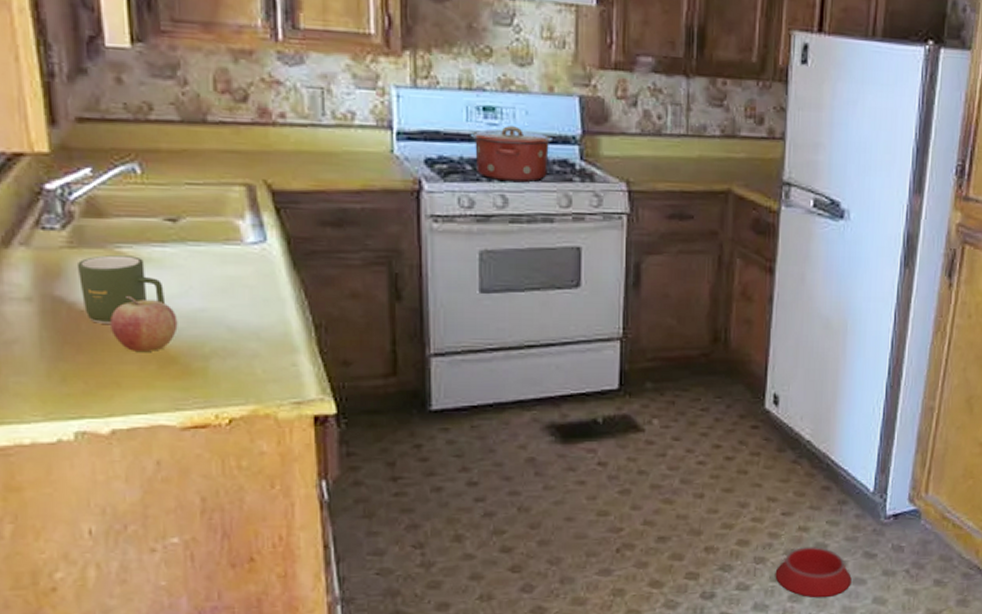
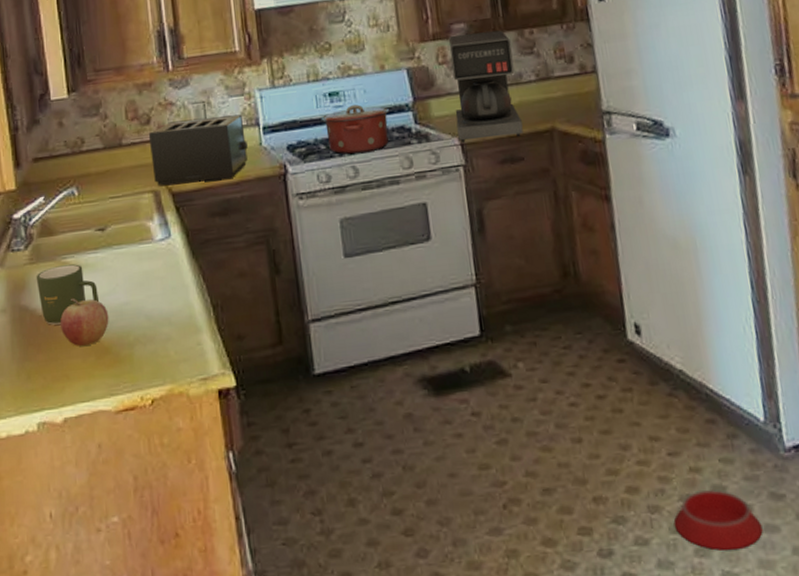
toaster: none [244,104,375,185] -> present [148,114,248,186]
coffee maker: none [627,70,700,194] -> present [449,30,523,143]

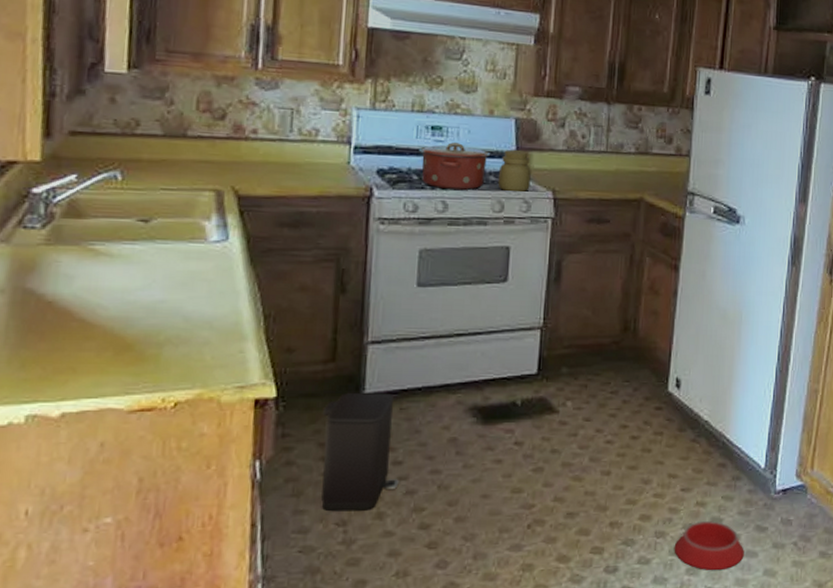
mug: present [36,264,98,325] -> none [50,251,129,314]
fruit: present [60,297,109,346] -> none [74,287,138,339]
toaster: present [148,114,248,186] -> none [219,122,334,191]
pedal bin: none [279,372,364,500] -> present [321,392,399,512]
jar: none [400,100,435,146] -> present [497,150,531,192]
coffee maker: present [449,30,523,143] -> none [552,97,619,201]

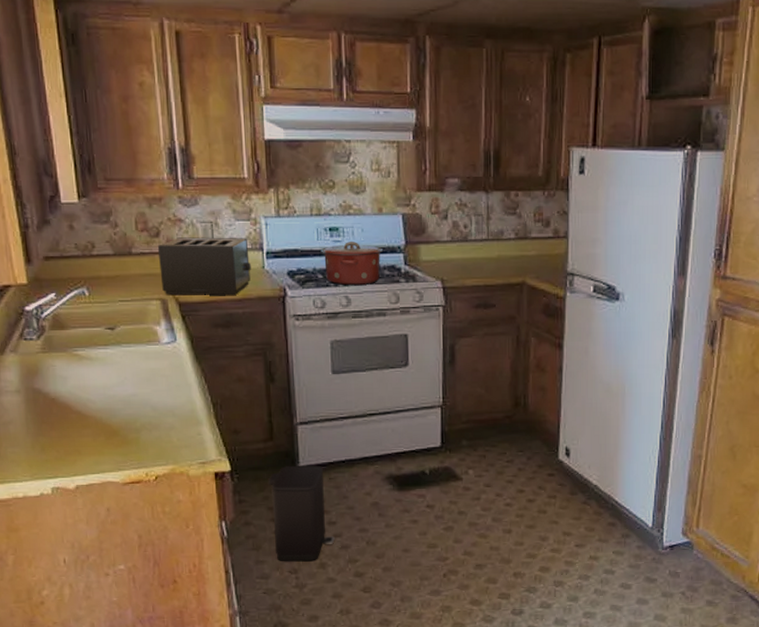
toaster: none [219,122,334,191] -> present [157,237,251,295]
jar: present [497,150,531,192] -> none [391,245,421,284]
pet bowl: present [674,520,744,571] -> none [571,572,636,615]

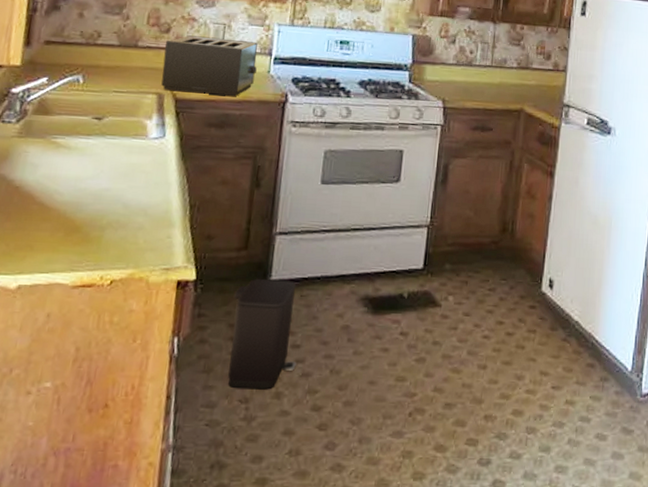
casserole: present [320,242,384,286] -> none [328,55,390,98]

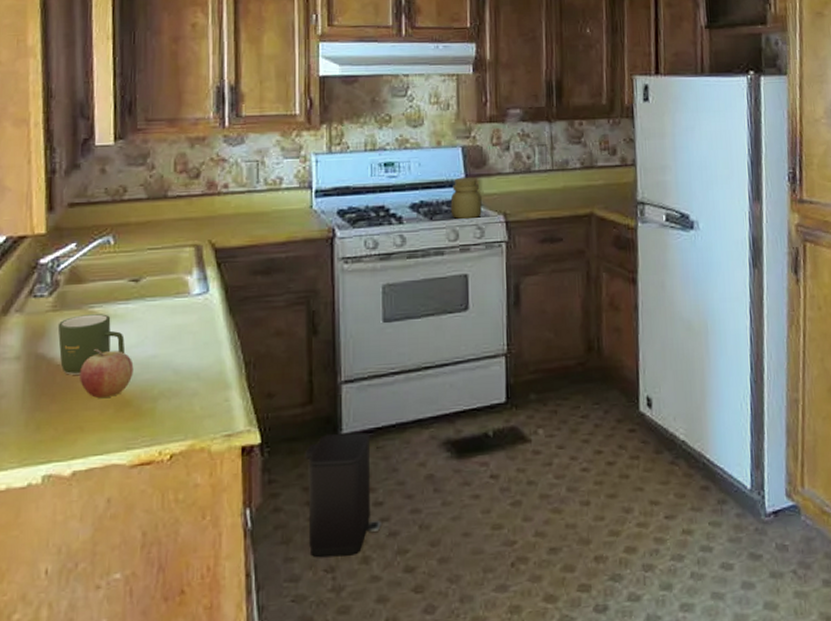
mug: none [19,144,82,198] -> present [57,314,125,375]
fruit: none [35,175,87,222] -> present [80,348,134,398]
toaster: present [161,35,258,96] -> none [196,176,298,240]
jar: none [395,63,425,101] -> present [450,178,482,220]

